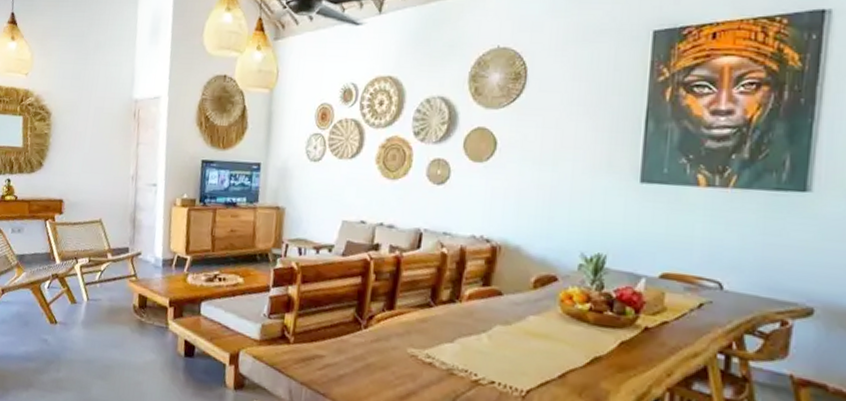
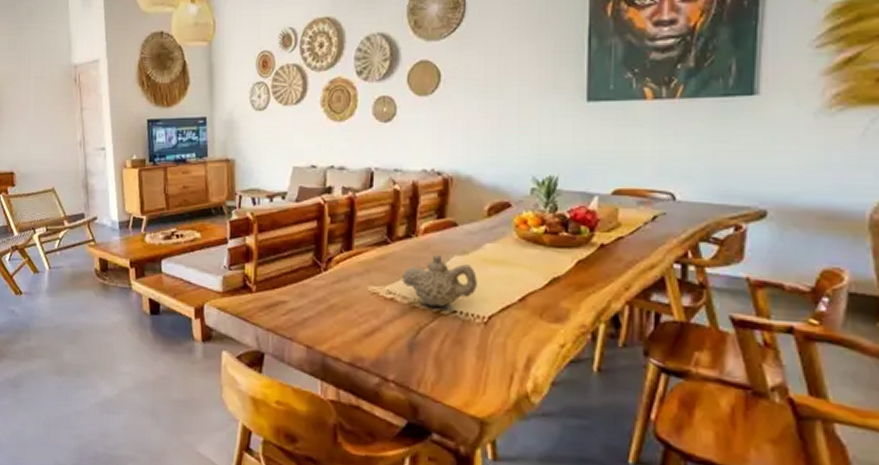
teapot: none [441,321,518,377] -> present [402,254,477,308]

